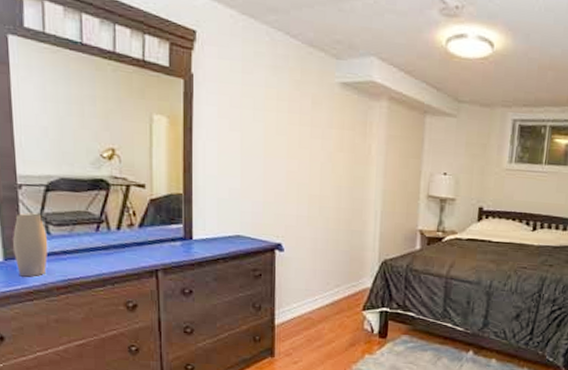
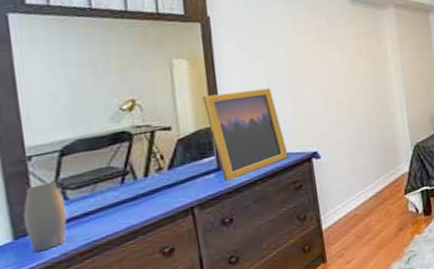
picture frame: none [178,159,252,253] -> present [203,88,289,182]

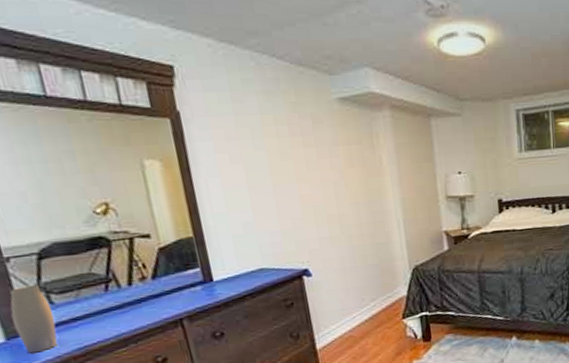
picture frame: present [203,88,289,182] -> none [180,197,278,295]

